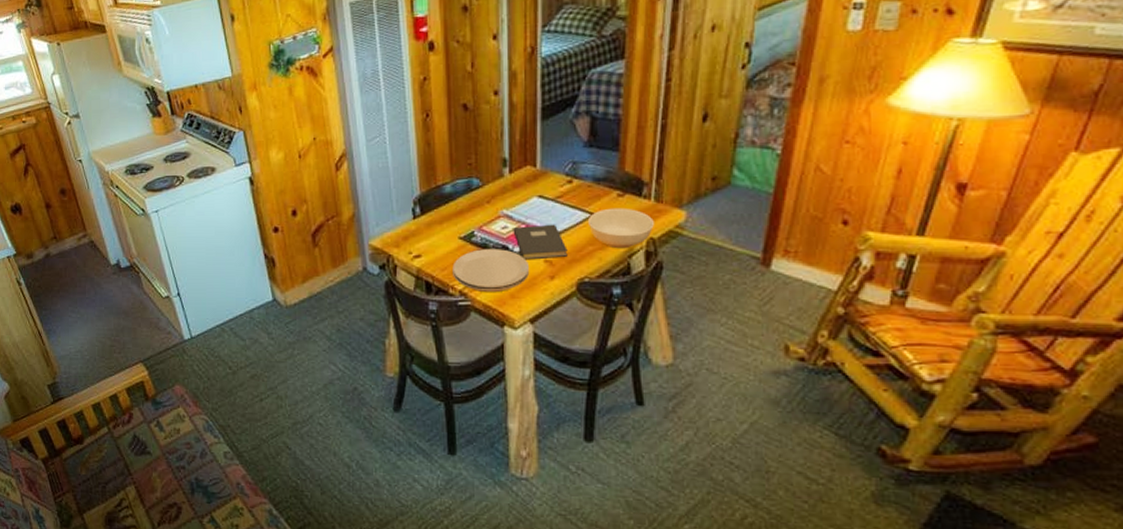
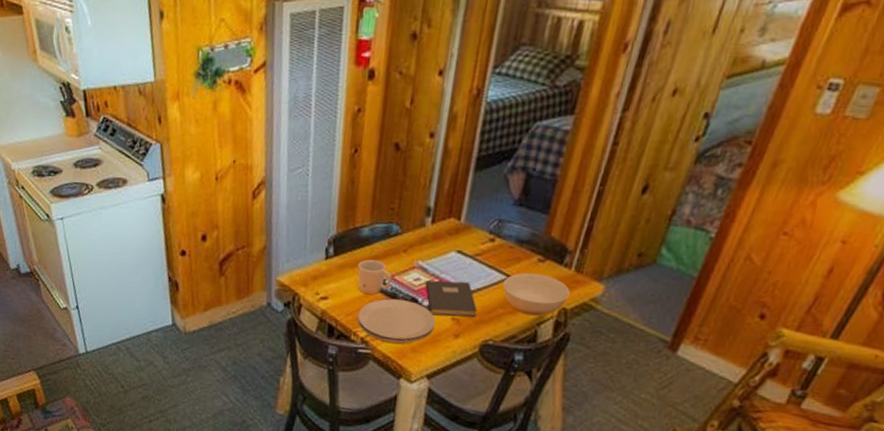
mug: none [446,214,481,248] -> present [356,259,392,295]

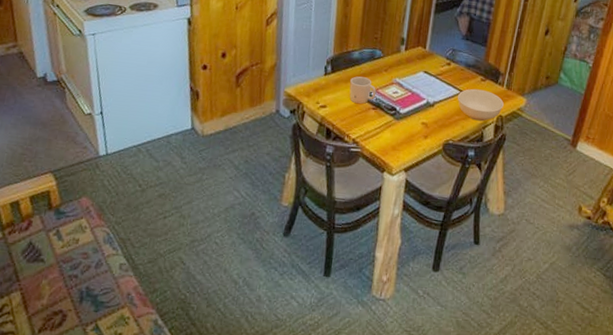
plate: present [357,298,436,345] -> none [349,107,410,145]
book: present [425,280,477,317] -> none [401,93,440,122]

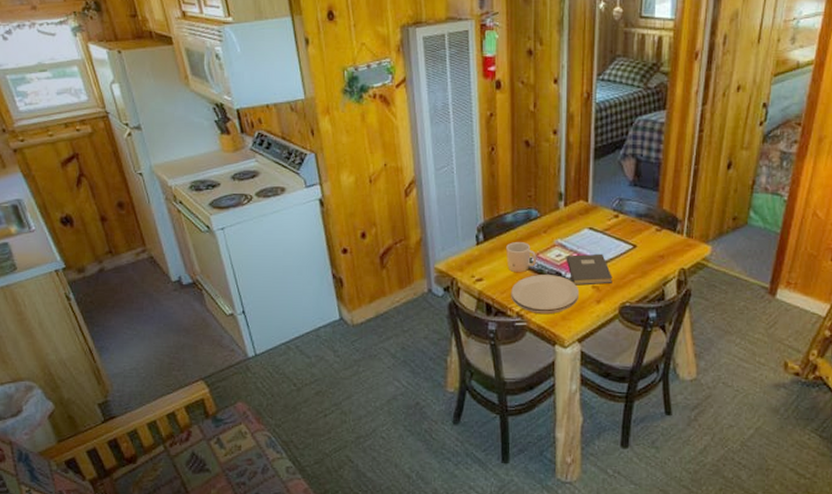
plate: none [349,107,410,145] -> present [511,275,580,315]
book: none [401,93,440,122] -> present [566,253,612,286]
bowl: present [457,88,504,121] -> none [630,241,685,277]

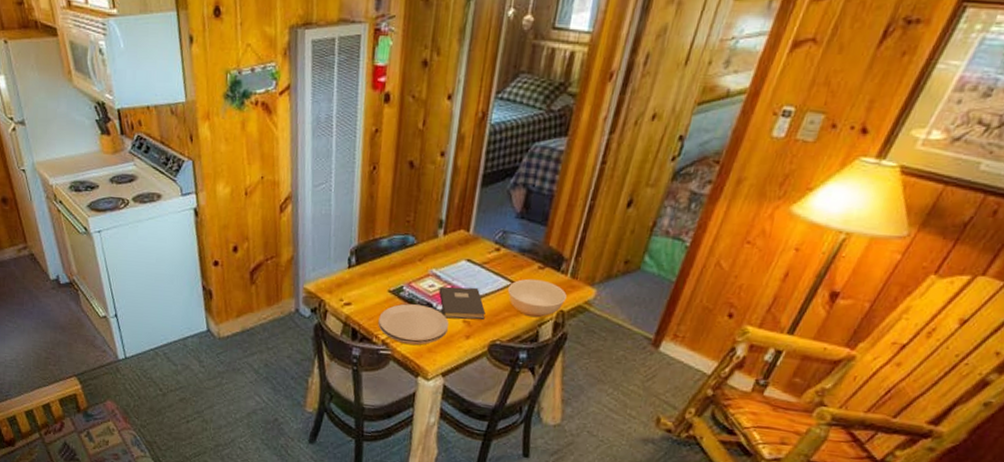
mug: present [506,242,537,273] -> none [377,268,409,301]
bowl: none [630,241,685,277] -> present [507,278,567,318]

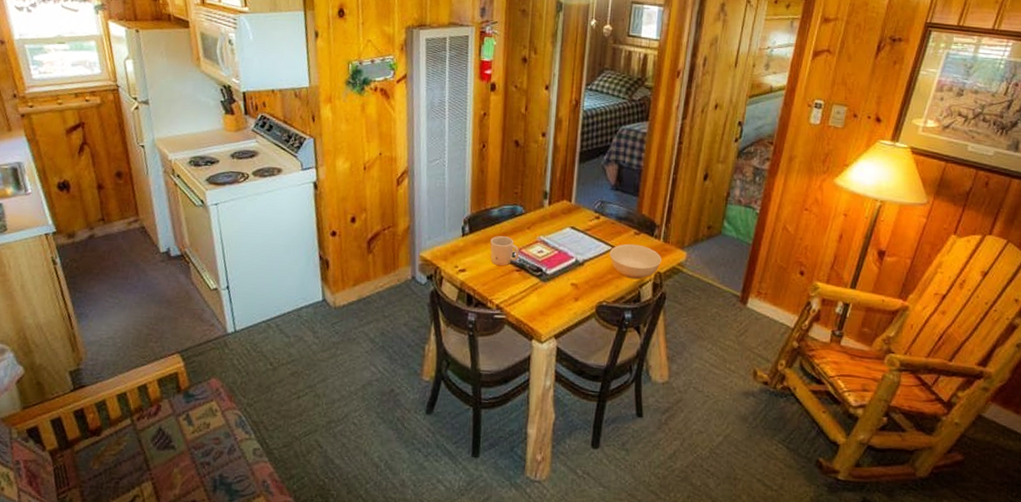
mug: none [377,268,409,301] -> present [490,236,520,266]
plate: present [378,303,450,346] -> none [492,269,559,309]
book: present [438,287,486,320] -> none [547,252,591,283]

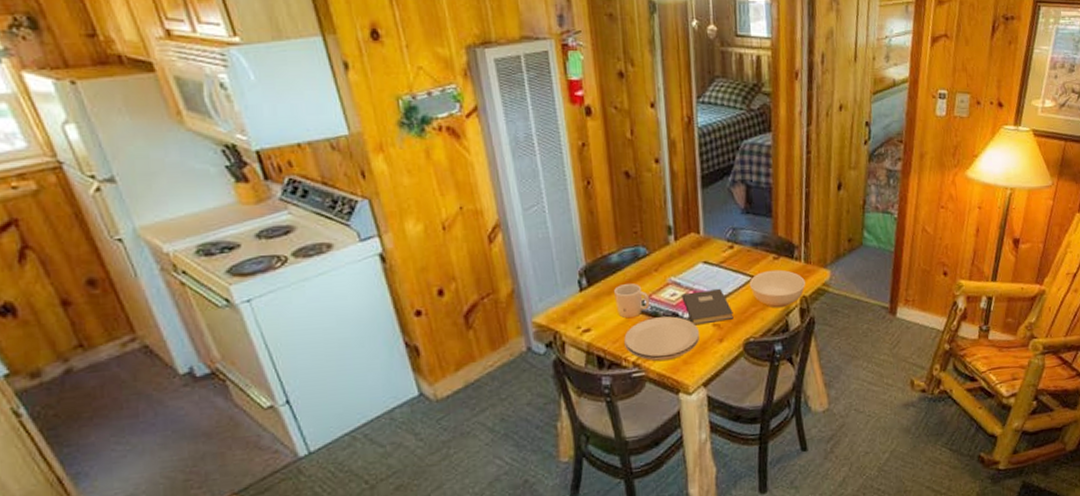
plate: none [492,269,559,309] -> present [624,316,700,362]
book: none [547,252,591,283] -> present [681,288,734,326]

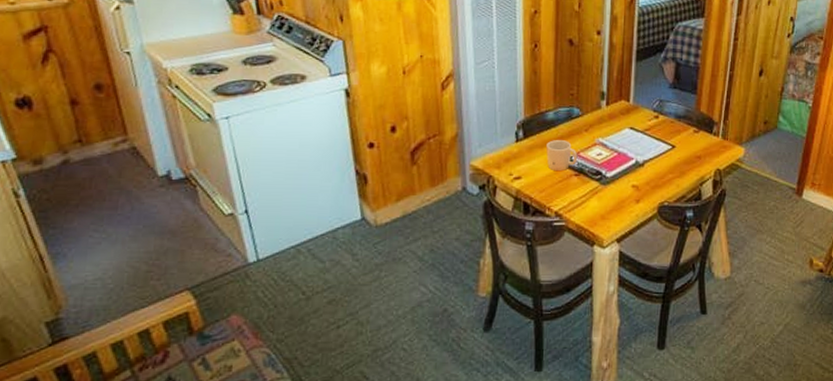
plate: present [624,316,700,362] -> none [550,173,620,214]
book: present [681,288,734,326] -> none [606,153,652,185]
bowl: present [749,269,805,308] -> none [669,142,721,178]

